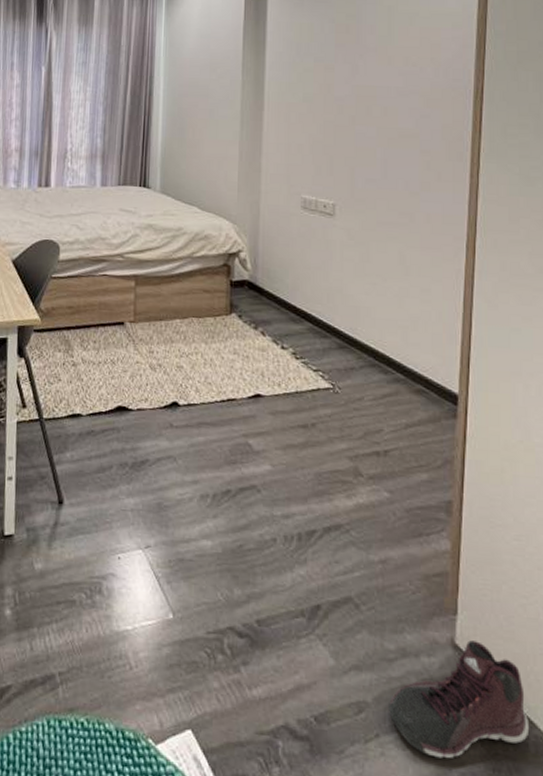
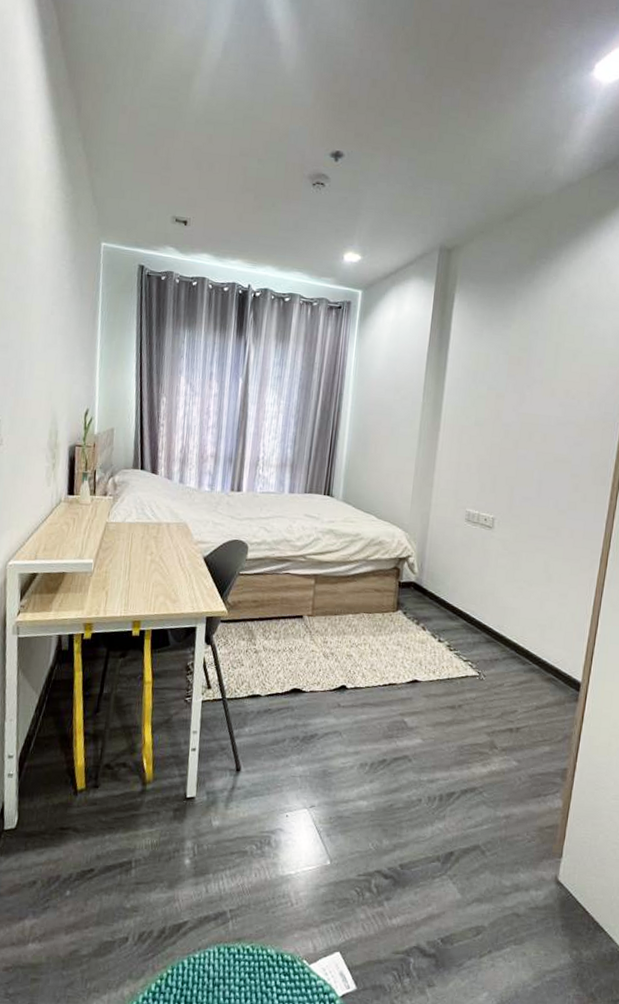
sneaker: present [389,640,530,759] -> none [501,877,609,968]

